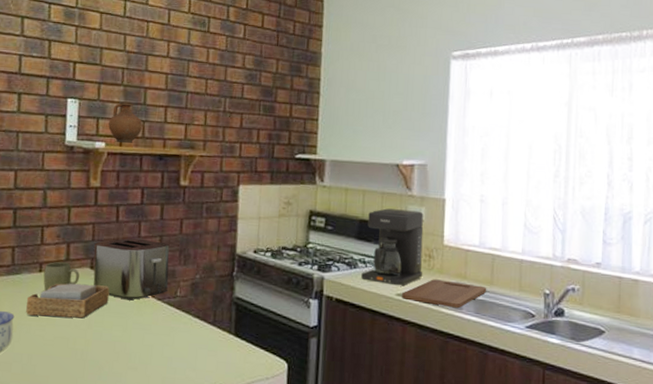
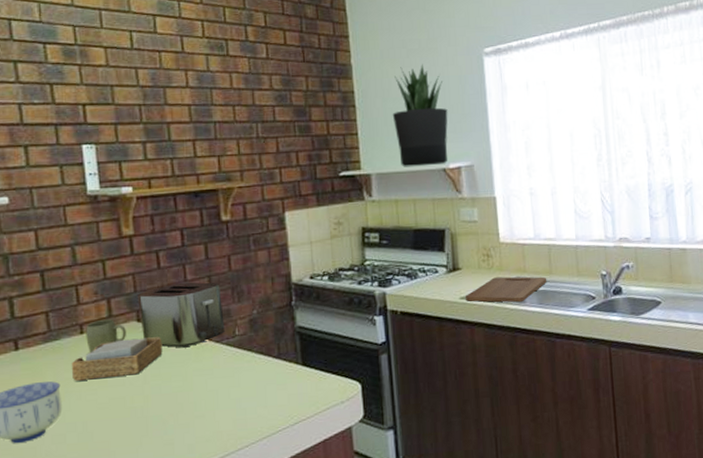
ceramic jug: present [108,102,143,144] -> none [133,141,171,186]
planter: none [353,60,409,160] -> present [392,64,448,167]
coffee maker: present [361,208,424,286] -> none [422,212,484,290]

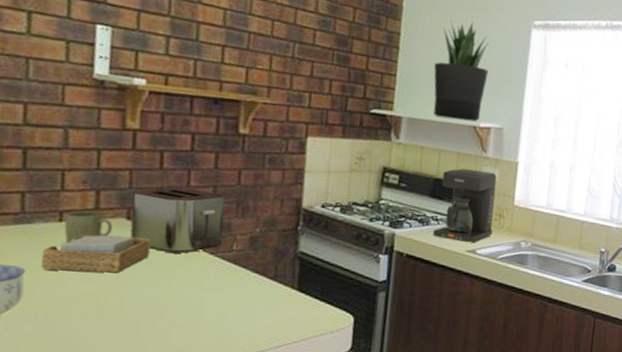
coffee maker: none [422,212,484,290] -> present [433,168,497,243]
cutting board: present [466,276,547,303] -> none [471,237,551,265]

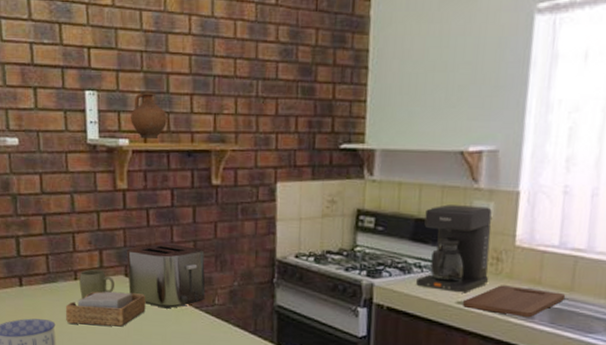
ceramic jug: none [150,36,194,84] -> present [131,92,167,140]
planter: present [433,20,489,122] -> none [409,19,478,147]
cutting board: none [471,237,551,265] -> present [463,285,566,318]

